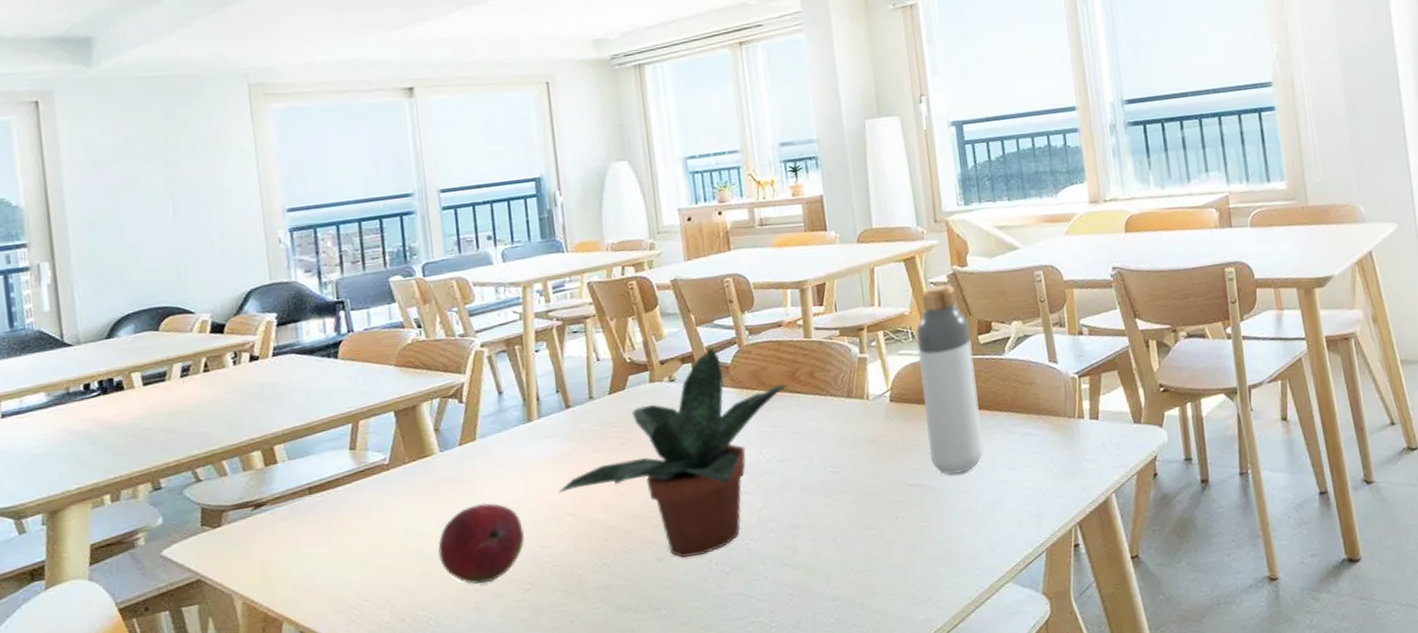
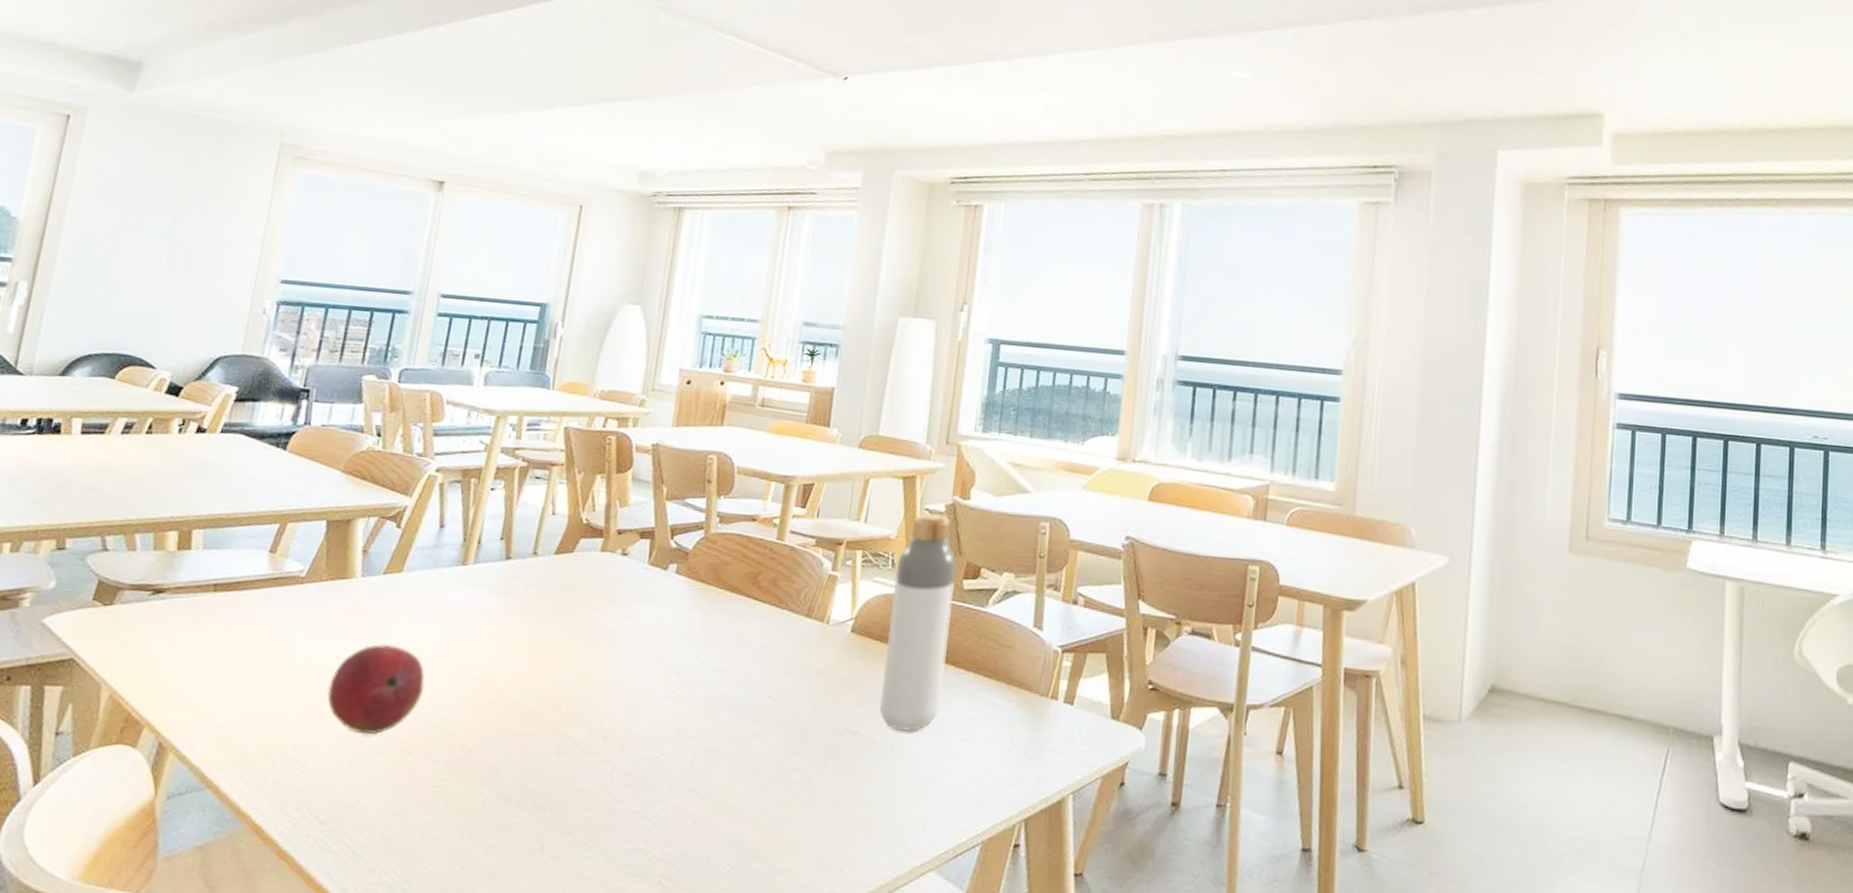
potted plant: present [558,348,788,558] -> none [472,528,746,758]

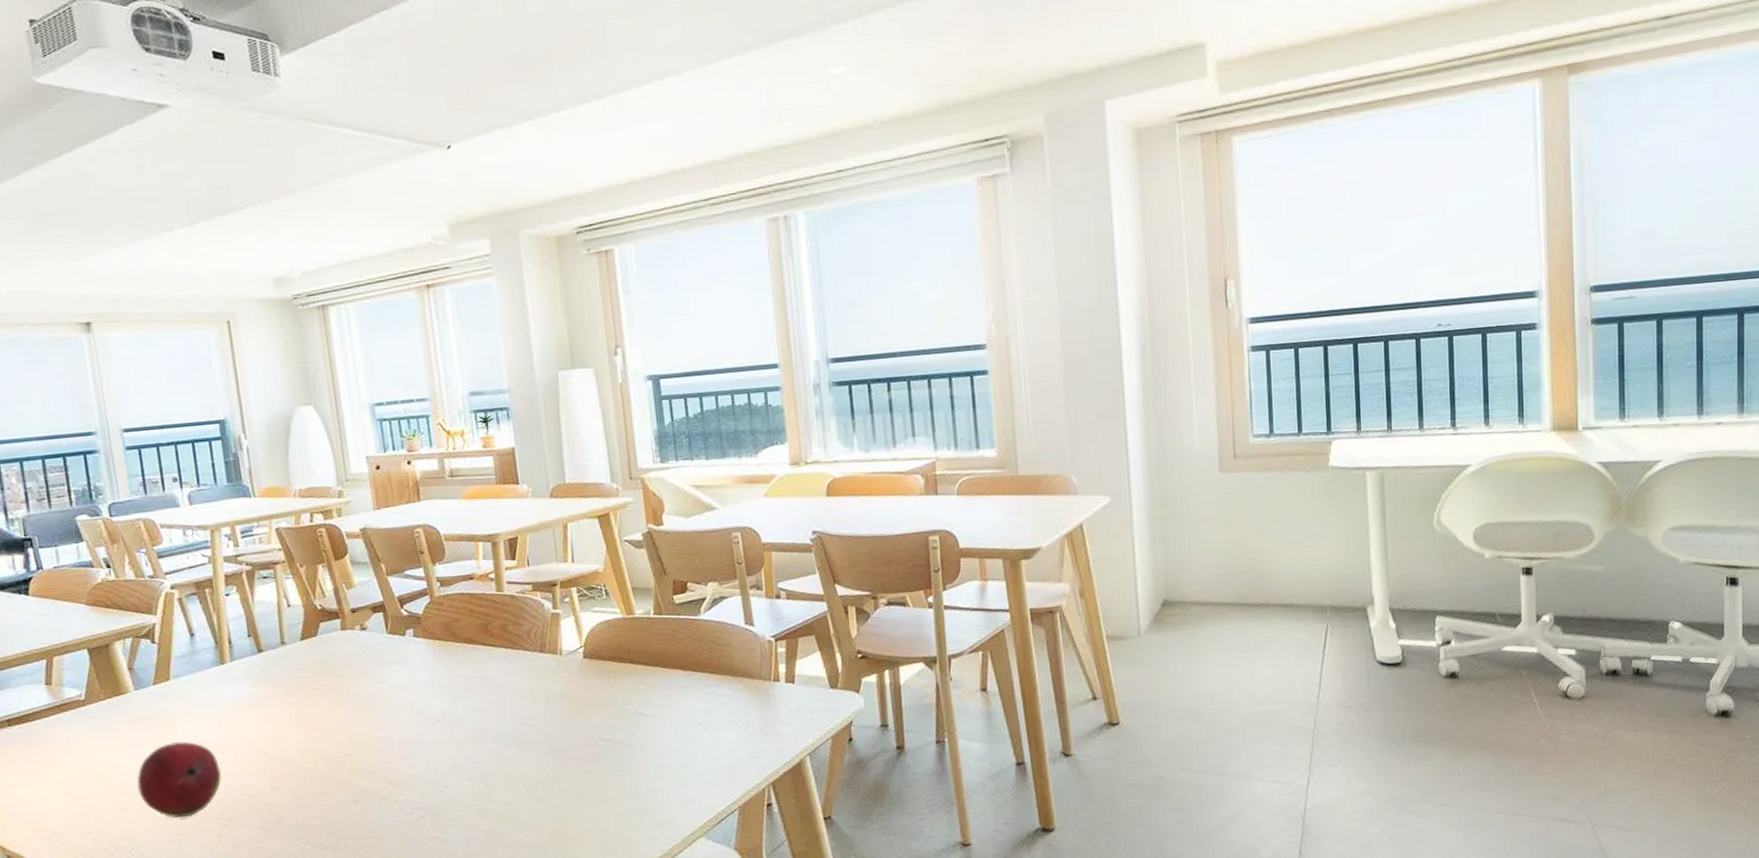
bottle: present [878,513,957,731] -> none [610,543,678,731]

